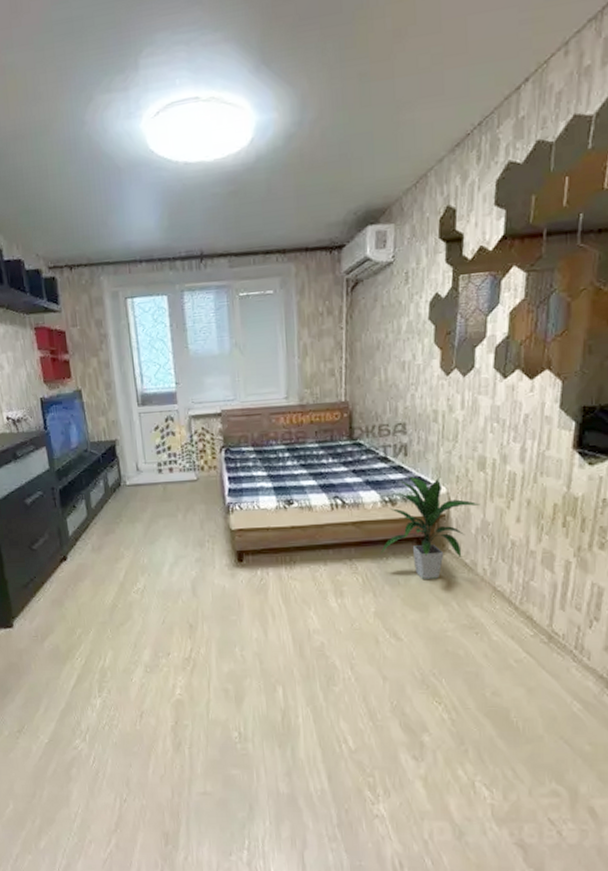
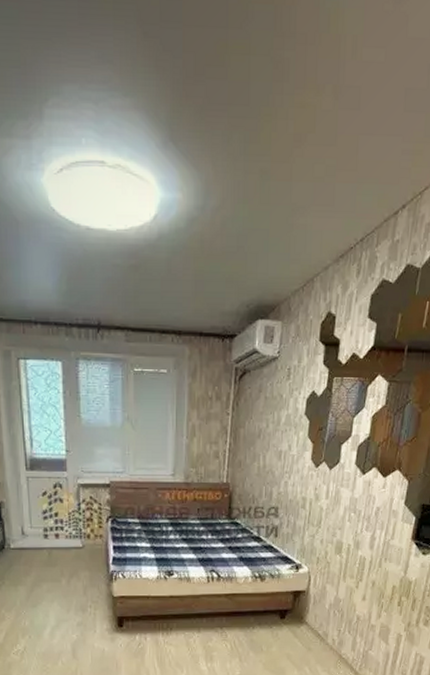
indoor plant: present [380,477,480,579] -> none [247,556,335,647]

